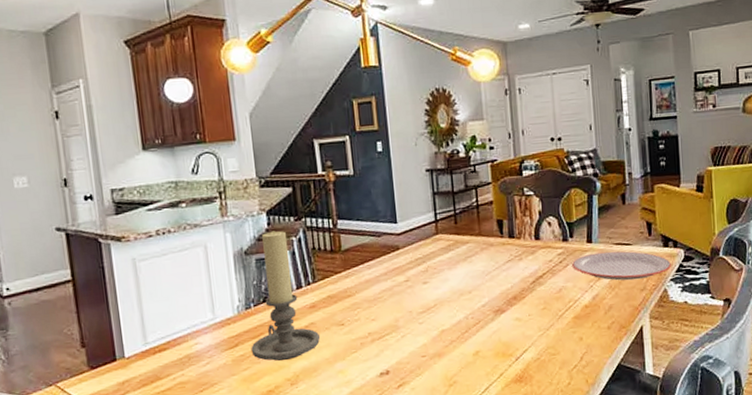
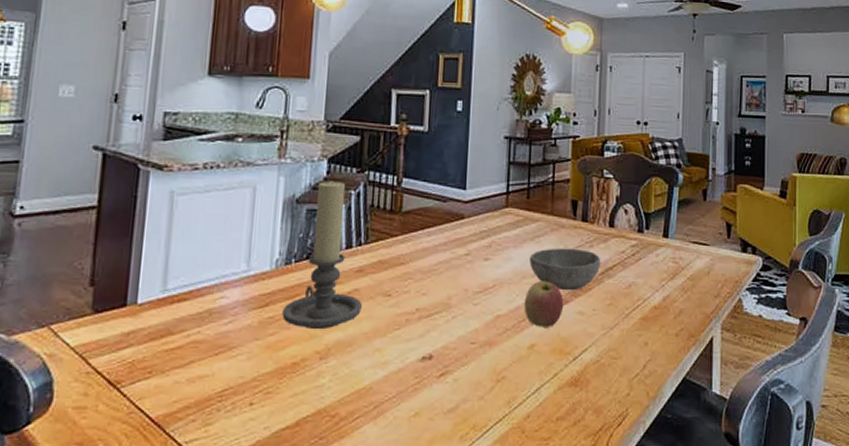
apple: none [464,295,502,336] -> present [524,281,564,327]
bowl: none [465,263,531,302] -> present [530,248,601,291]
plate: present [572,251,671,281] -> none [645,249,748,285]

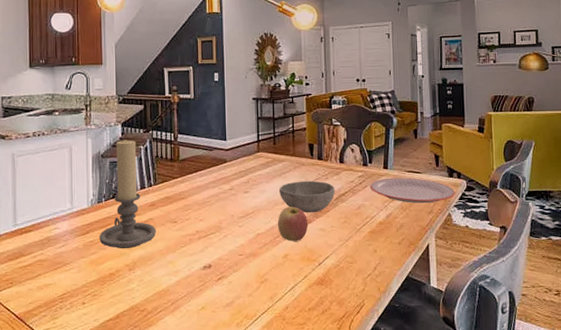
plate: none [645,249,748,285] -> present [370,177,455,204]

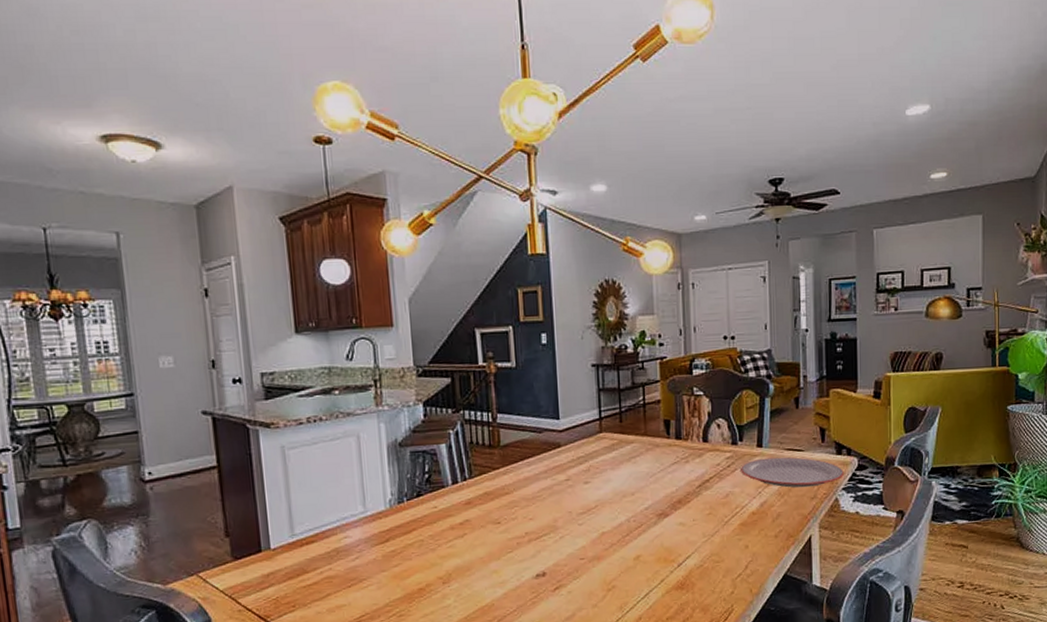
candle holder: present [99,139,157,249] -> none [402,422,476,559]
apple: present [277,206,308,242] -> none [626,497,665,540]
bowl: present [279,180,335,213] -> none [628,465,698,505]

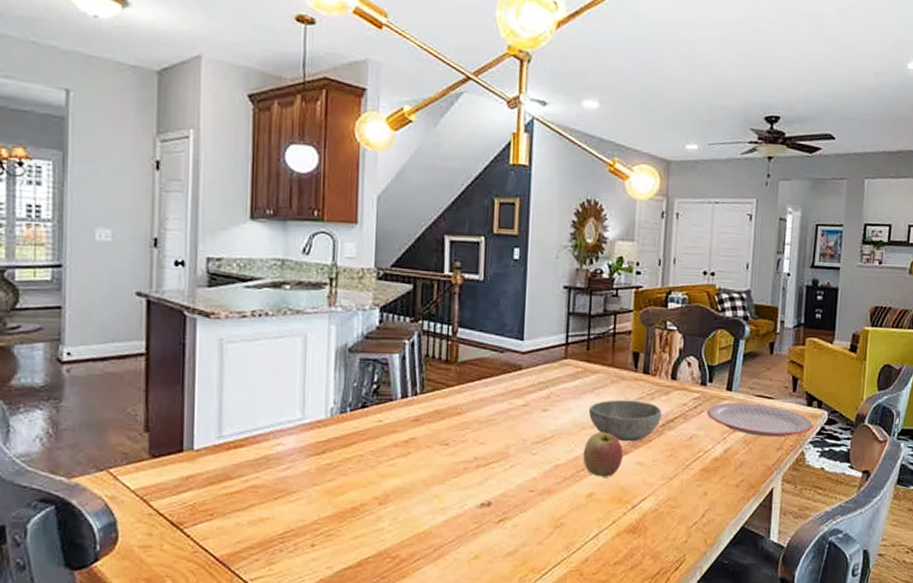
apple: none [626,497,665,540] -> present [583,432,624,477]
bowl: none [628,465,698,505] -> present [589,400,662,442]

